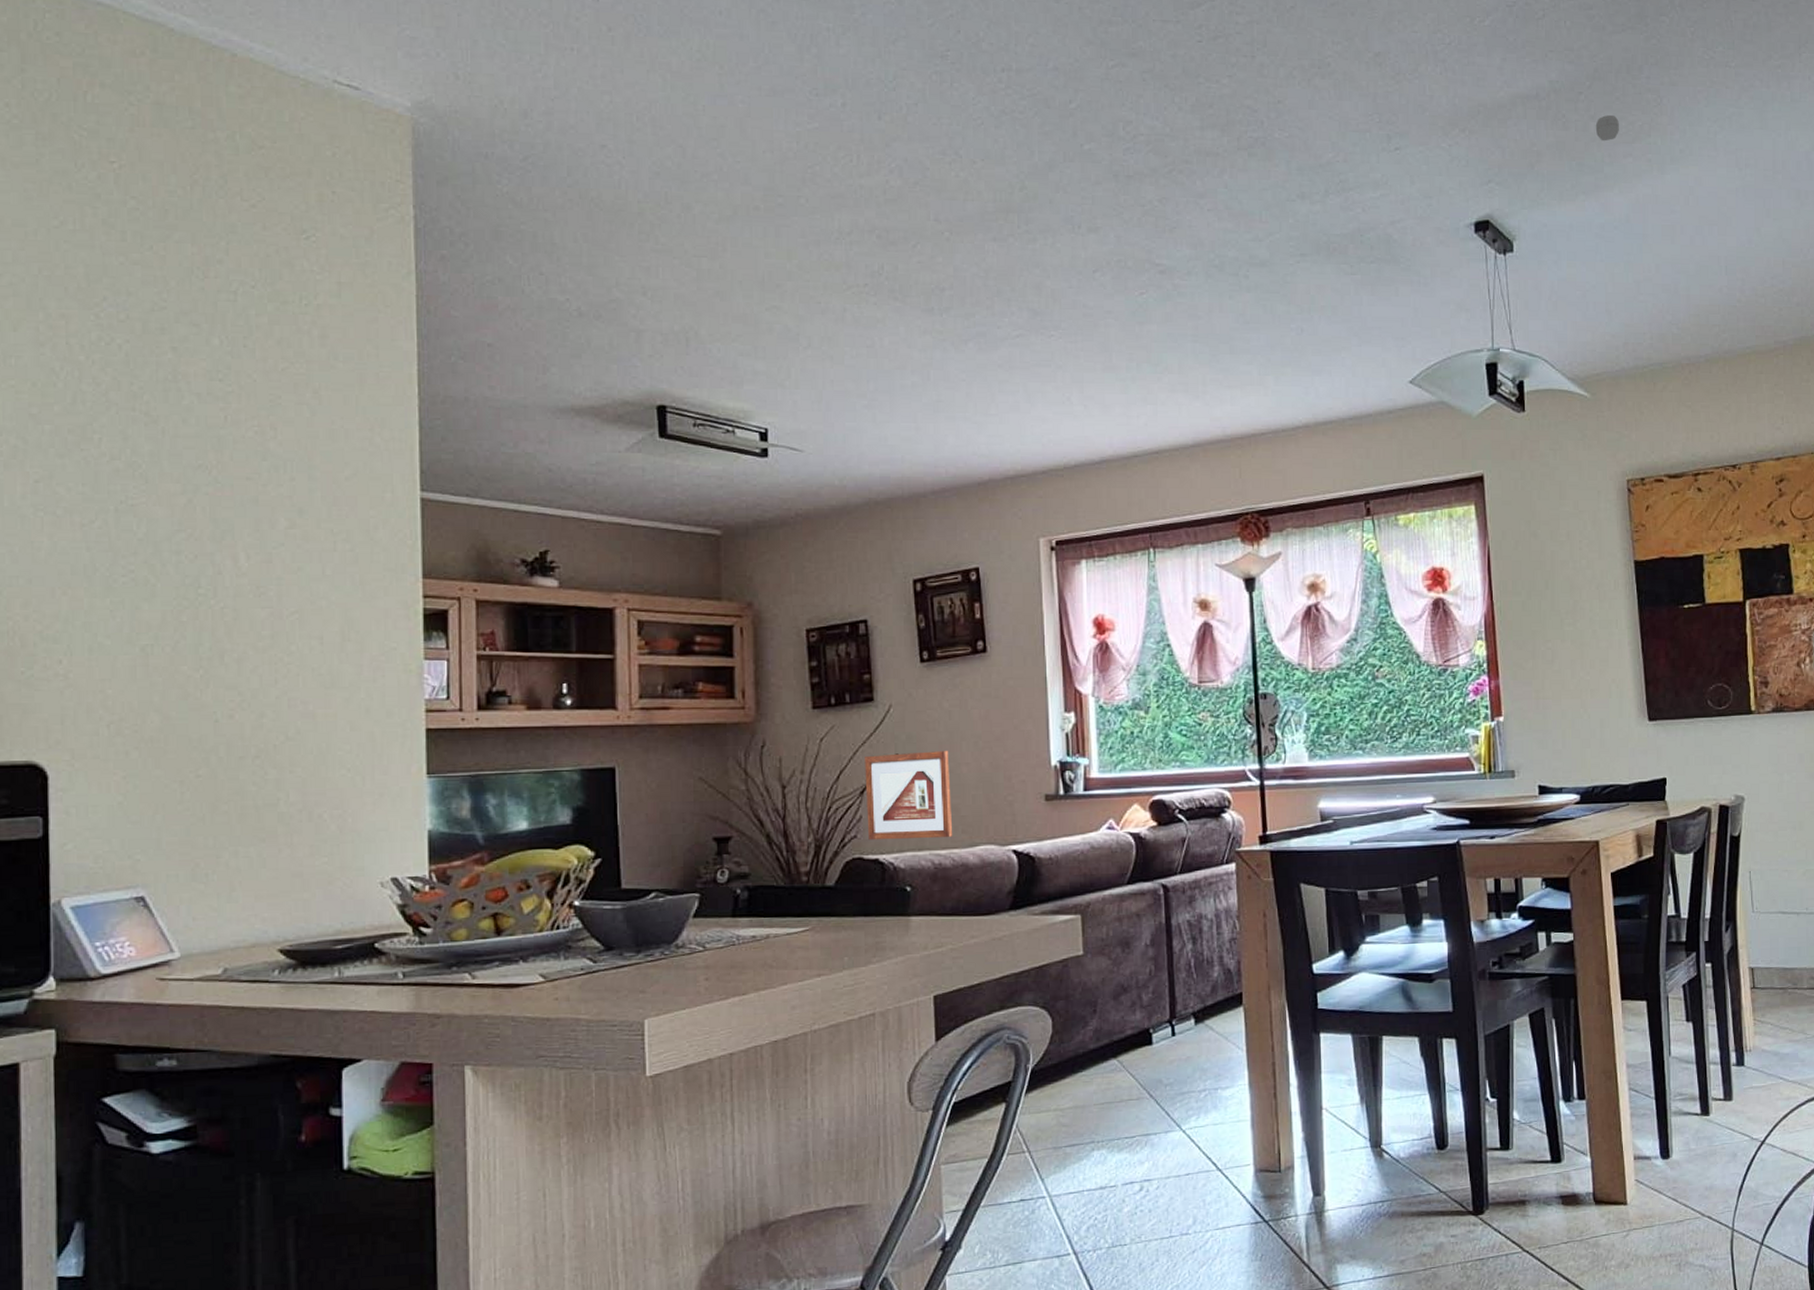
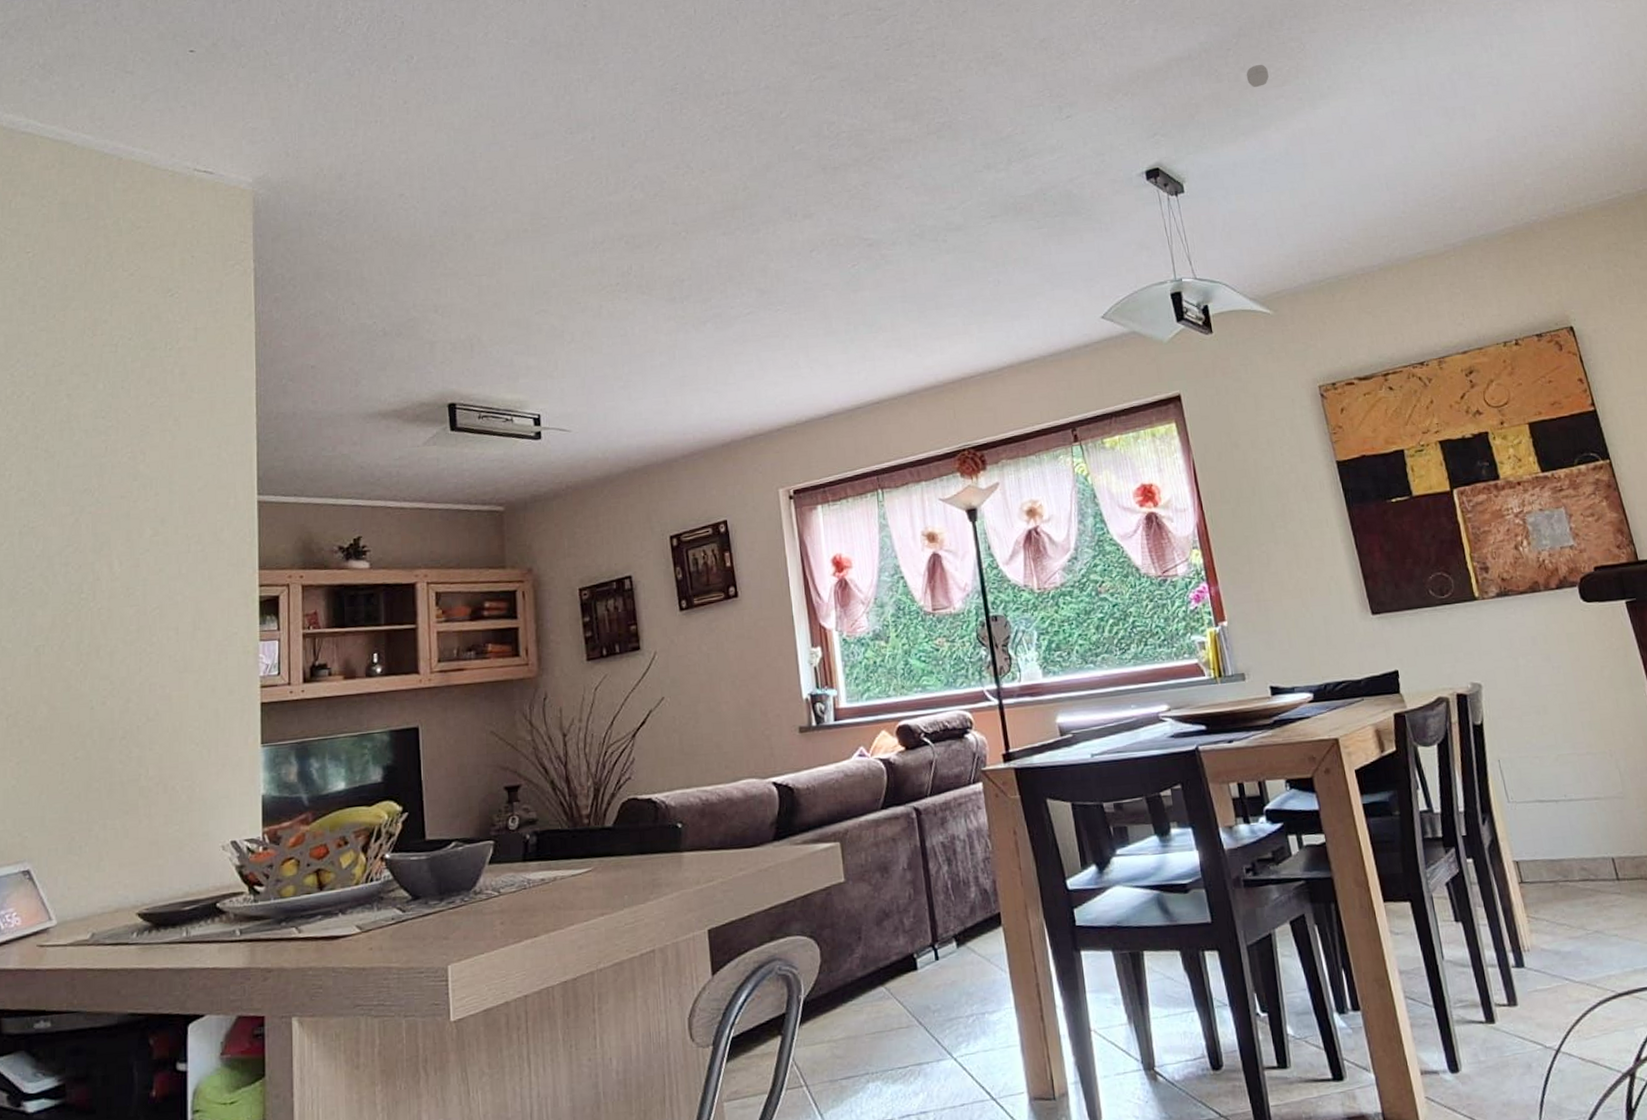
picture frame: present [864,751,953,841] -> none [634,691,718,781]

